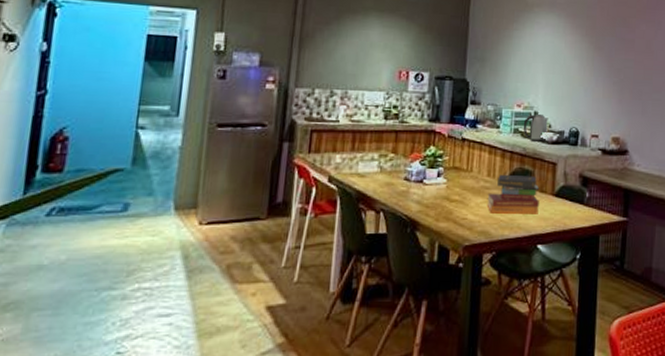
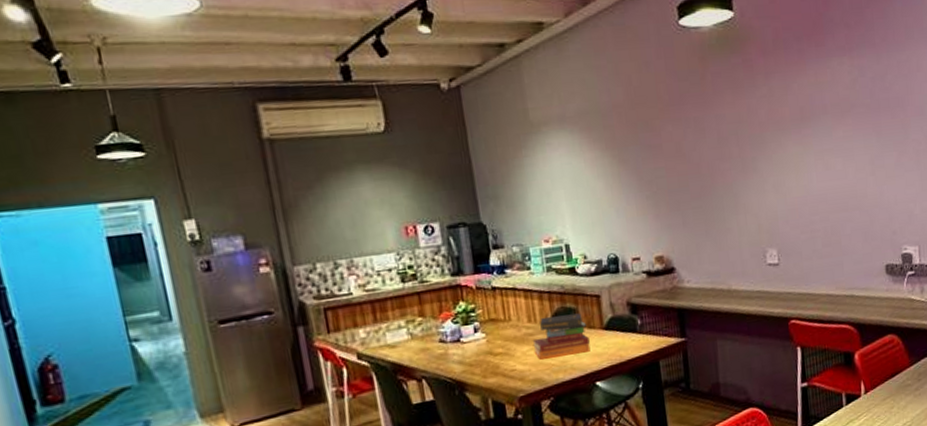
kettle: present [523,113,548,143] -> none [555,245,585,278]

